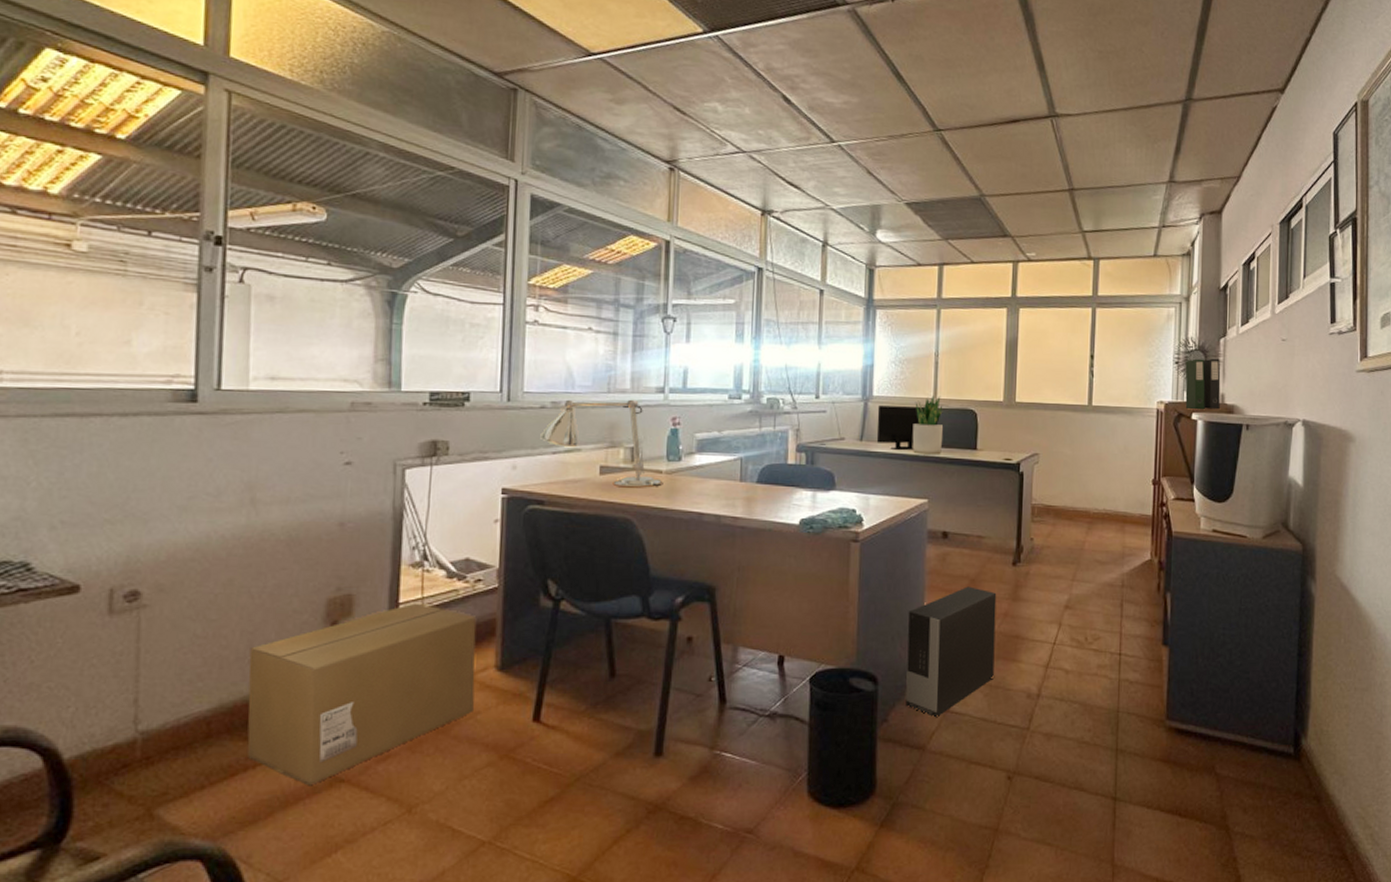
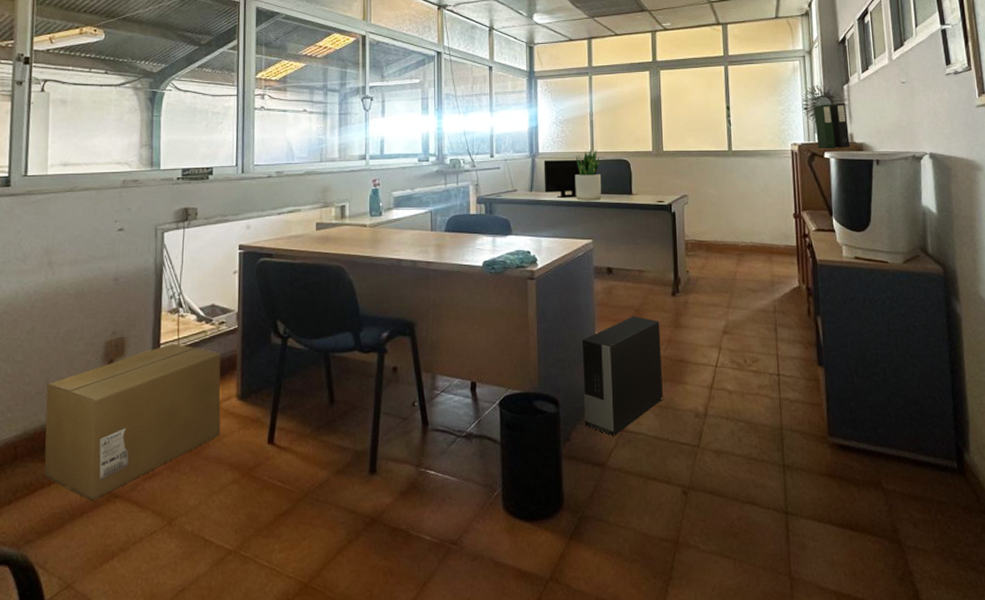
desk lamp: present [540,399,663,488] -> none [268,166,368,240]

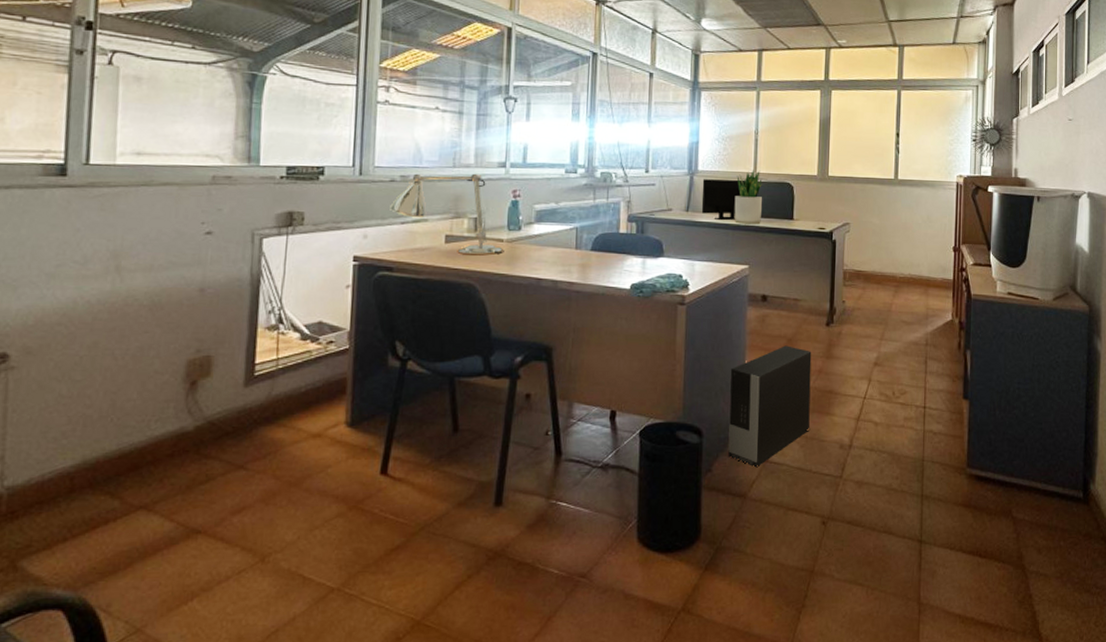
box: present [44,343,221,501] -> none [108,363,328,538]
desk lamp: none [268,166,368,240] -> present [390,173,504,256]
binder: present [813,103,850,149] -> none [982,136,1014,184]

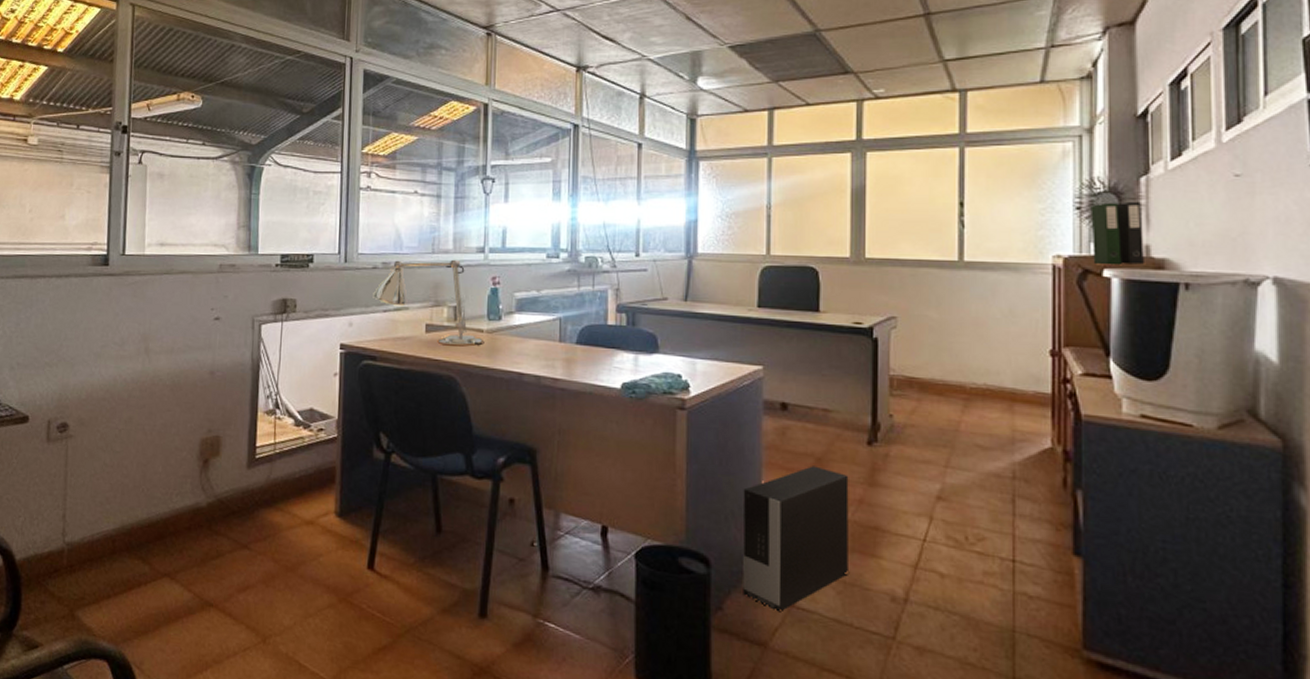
computer monitor: present [701,179,745,221] -> none [702,263,756,313]
planter: present [734,170,763,225] -> none [743,252,779,317]
binder: none [982,136,1014,184] -> present [1090,201,1144,266]

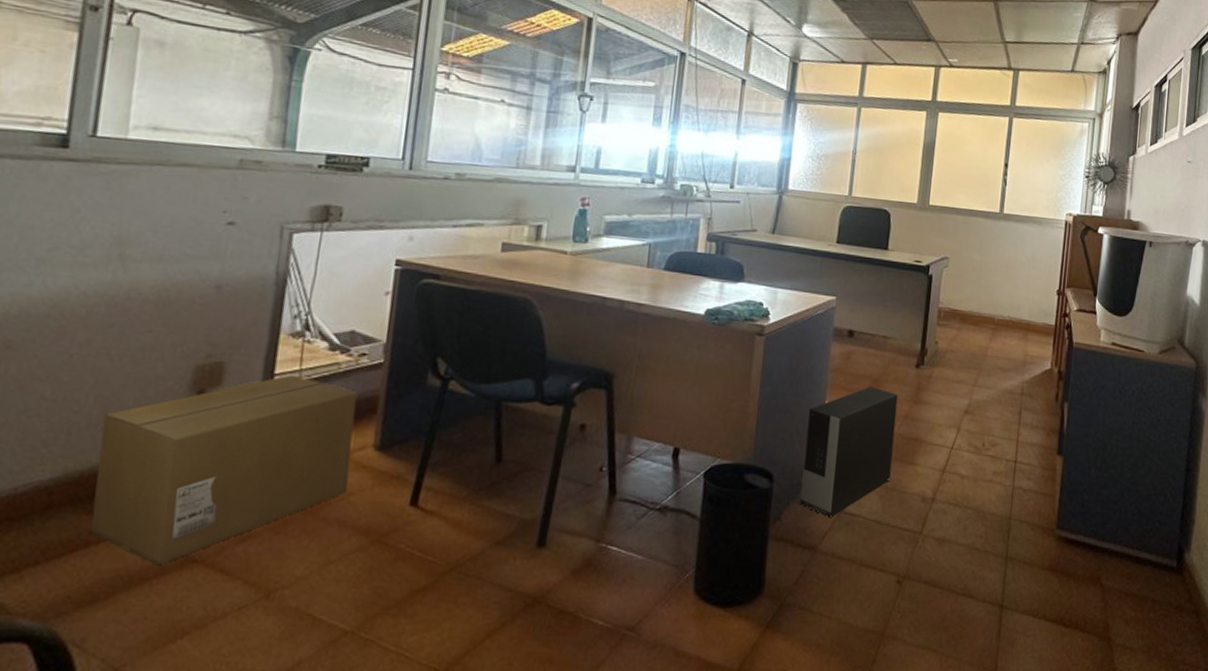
box: none [141,447,319,607] -> present [91,374,357,566]
desk lamp: present [373,259,485,347] -> none [441,172,567,269]
binder: present [1090,201,1144,266] -> none [1092,174,1128,225]

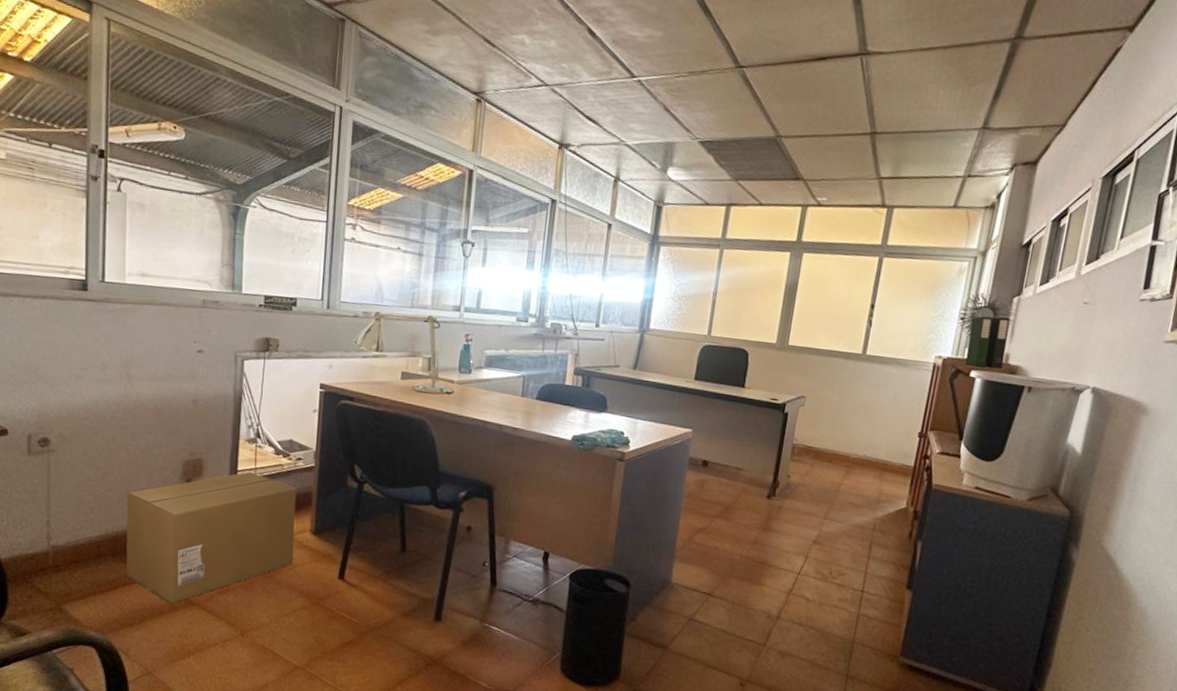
desk lamp: none [441,172,567,269] -> present [353,311,455,395]
computer tower: present [800,386,898,518] -> none [653,512,749,624]
binder: none [1092,174,1128,225] -> present [964,315,1010,370]

